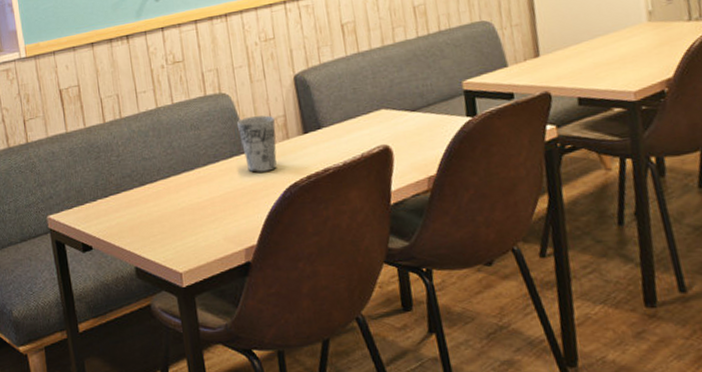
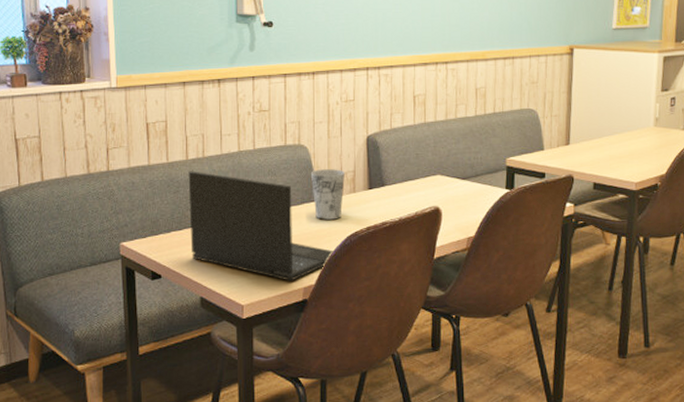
laptop: none [107,133,275,243] -> present [188,171,336,281]

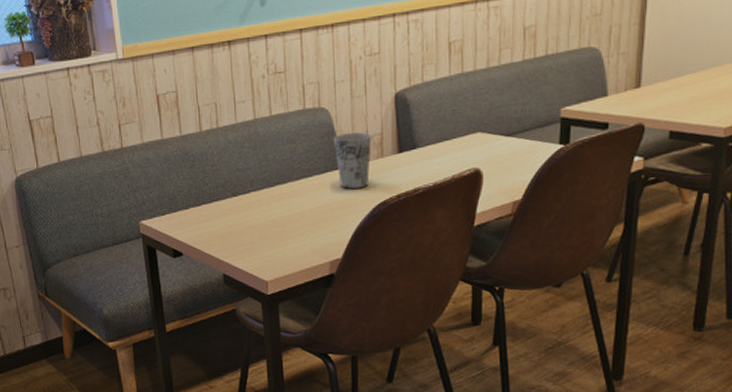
laptop: present [188,171,336,281] -> none [203,143,363,256]

